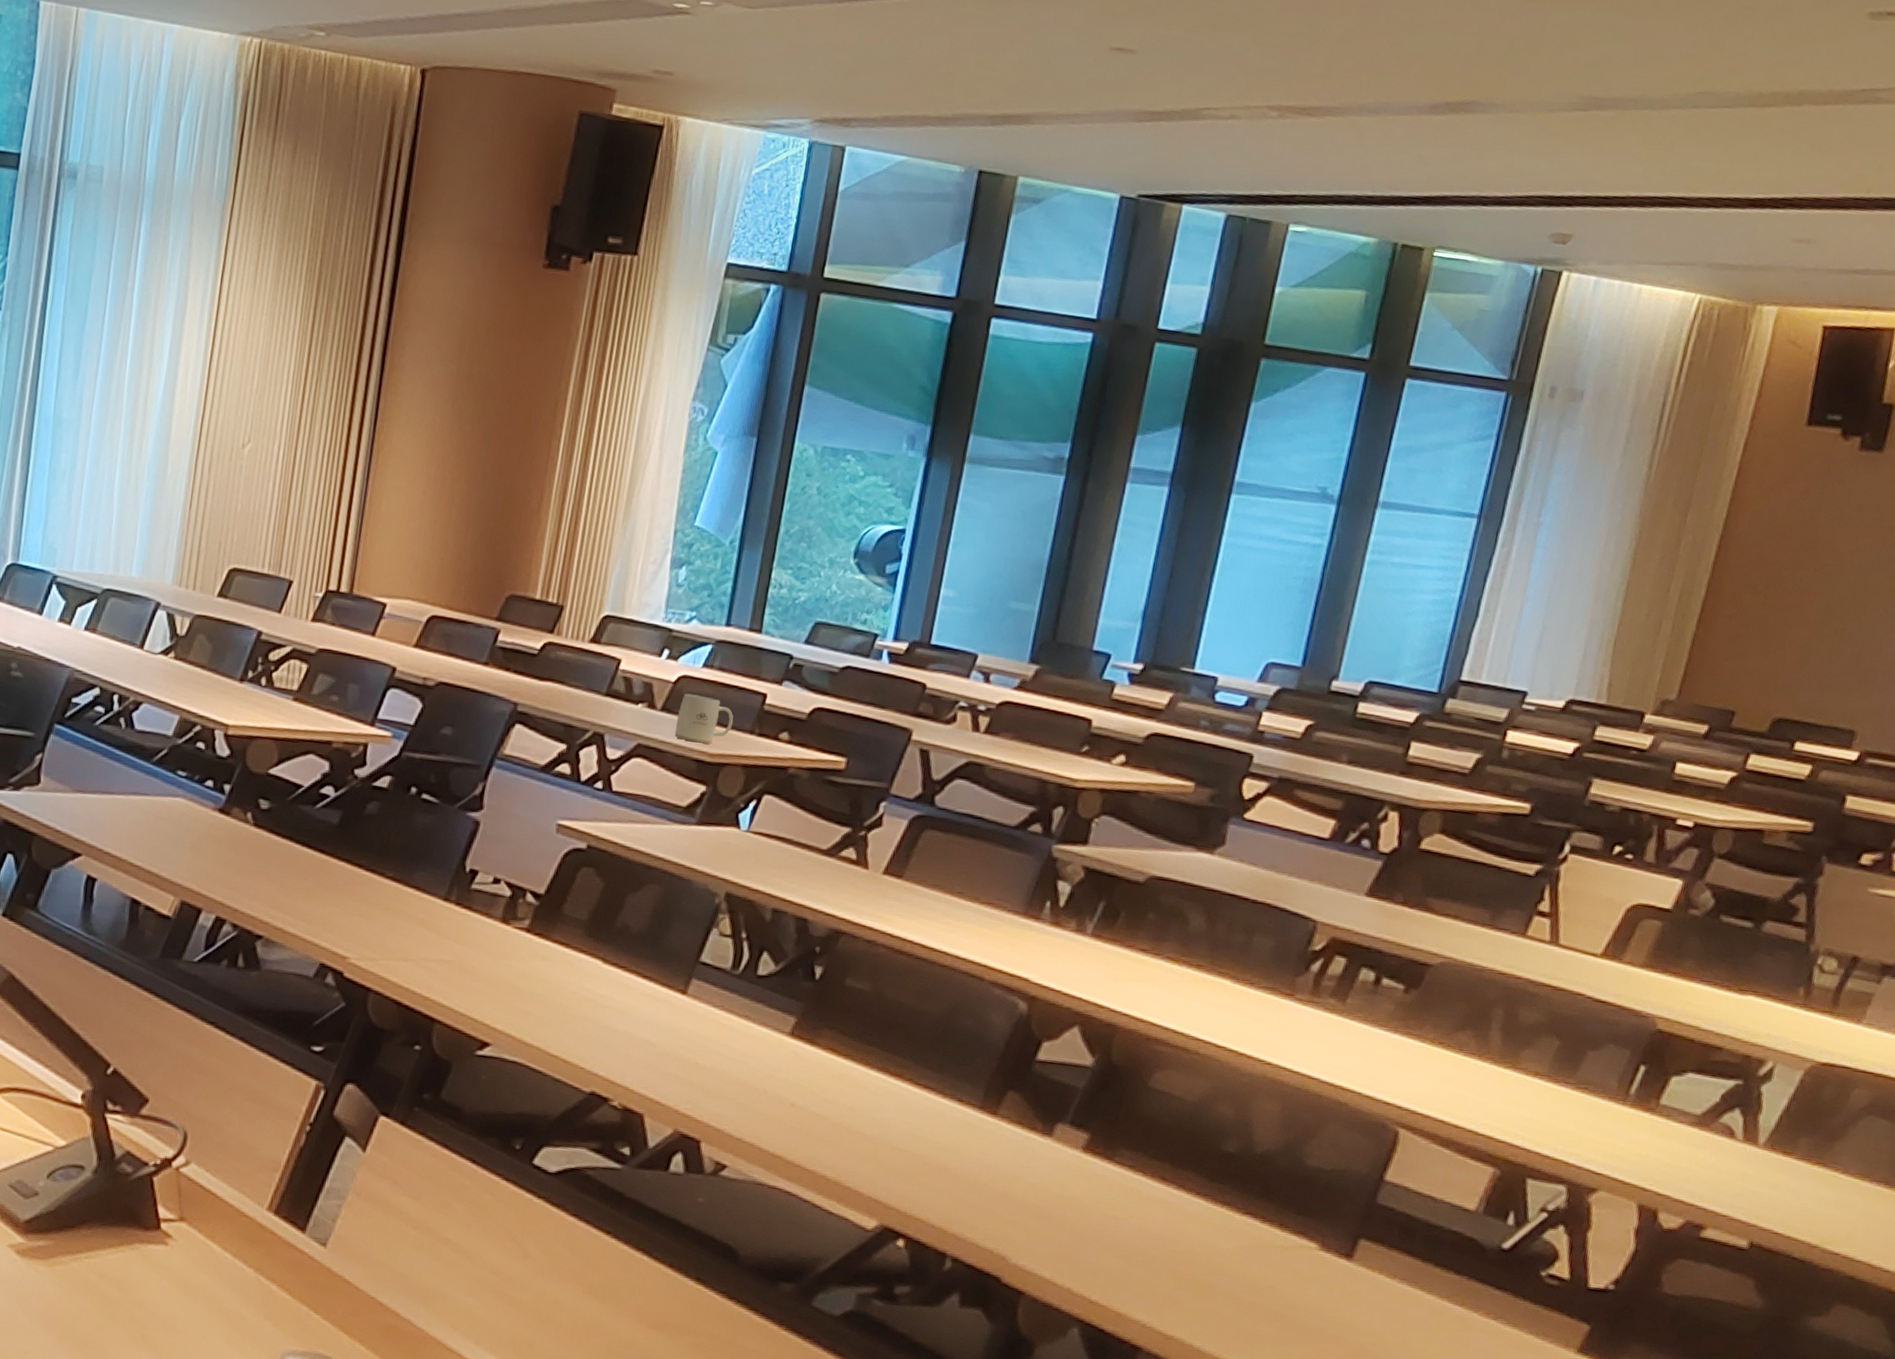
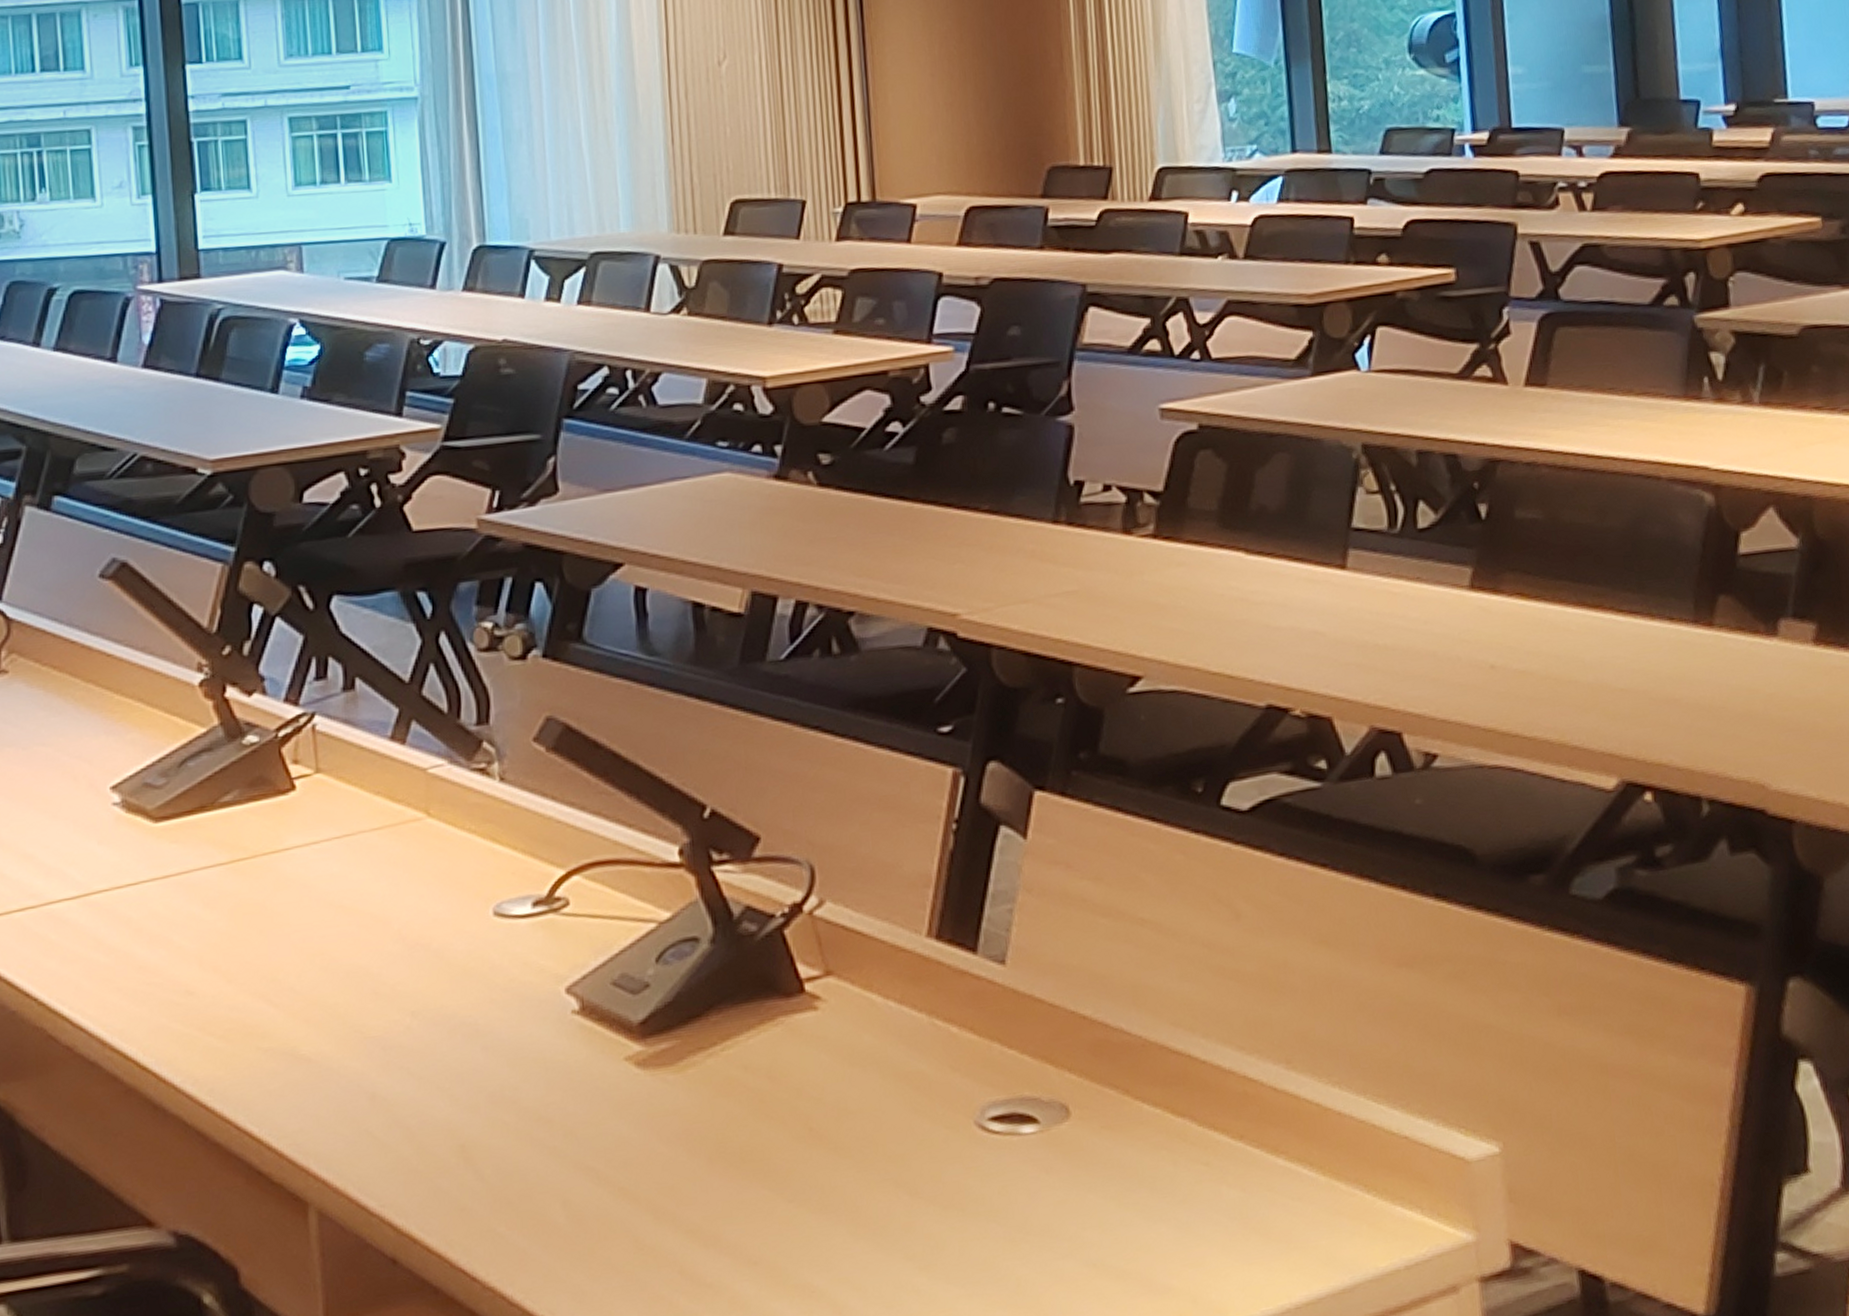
mug: present [674,693,734,744] -> none [1263,233,1325,286]

